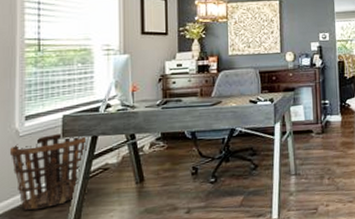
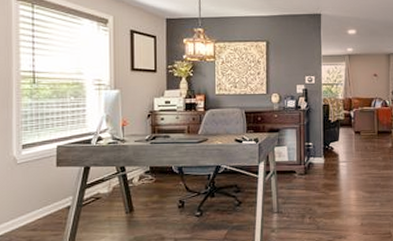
basket: present [9,132,87,210] -> none [8,162,80,232]

